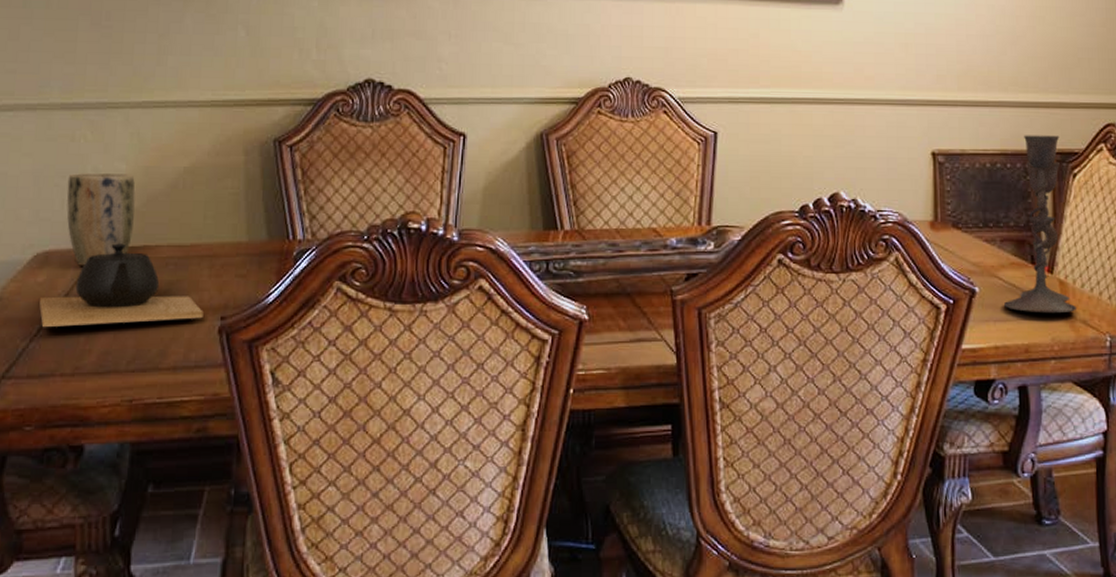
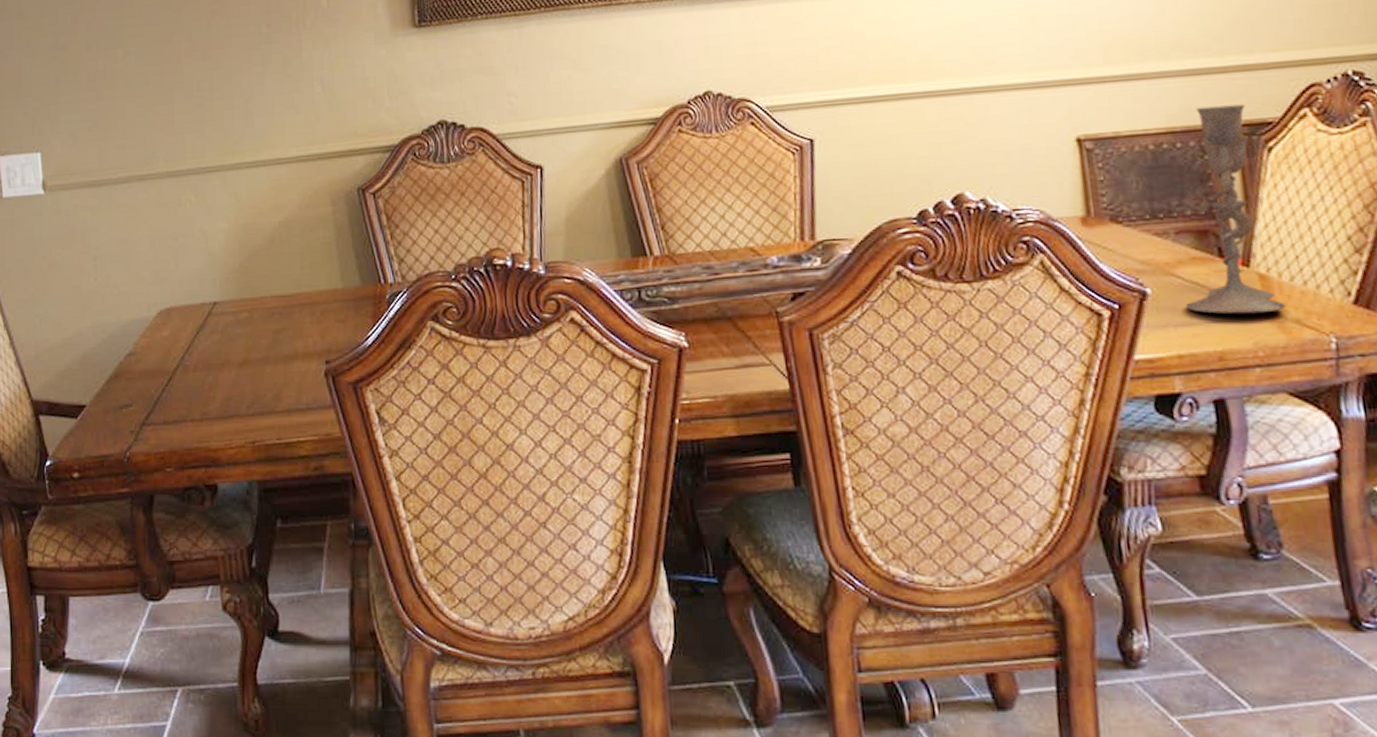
teapot: present [39,243,204,328] -> none [166,297,310,378]
plant pot: present [66,172,136,266] -> none [179,231,240,320]

